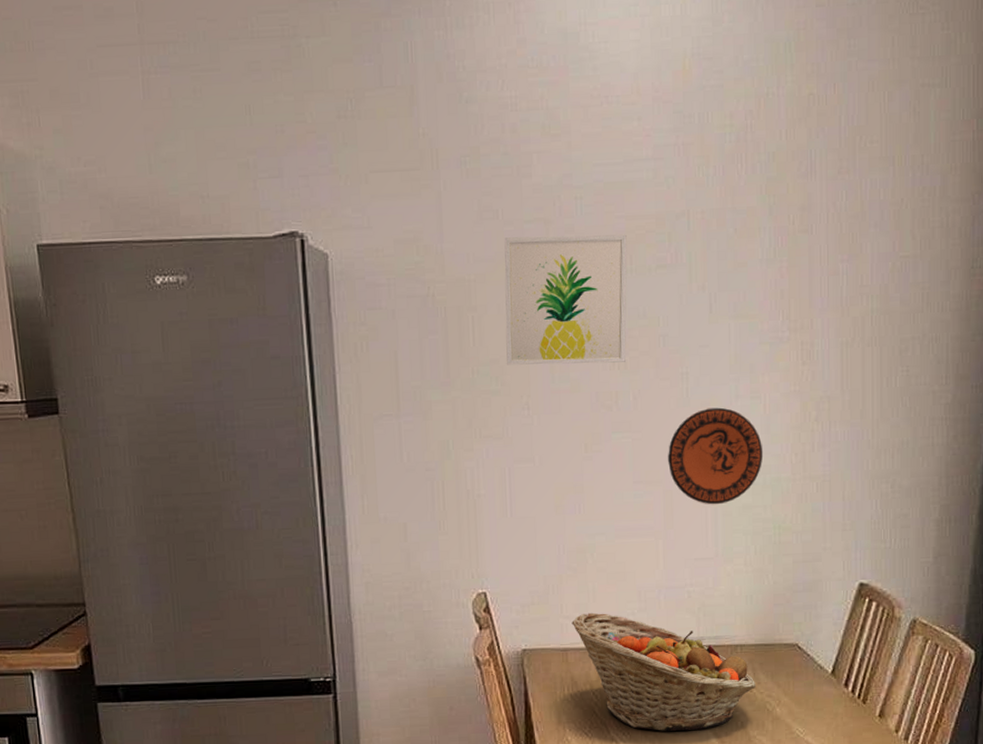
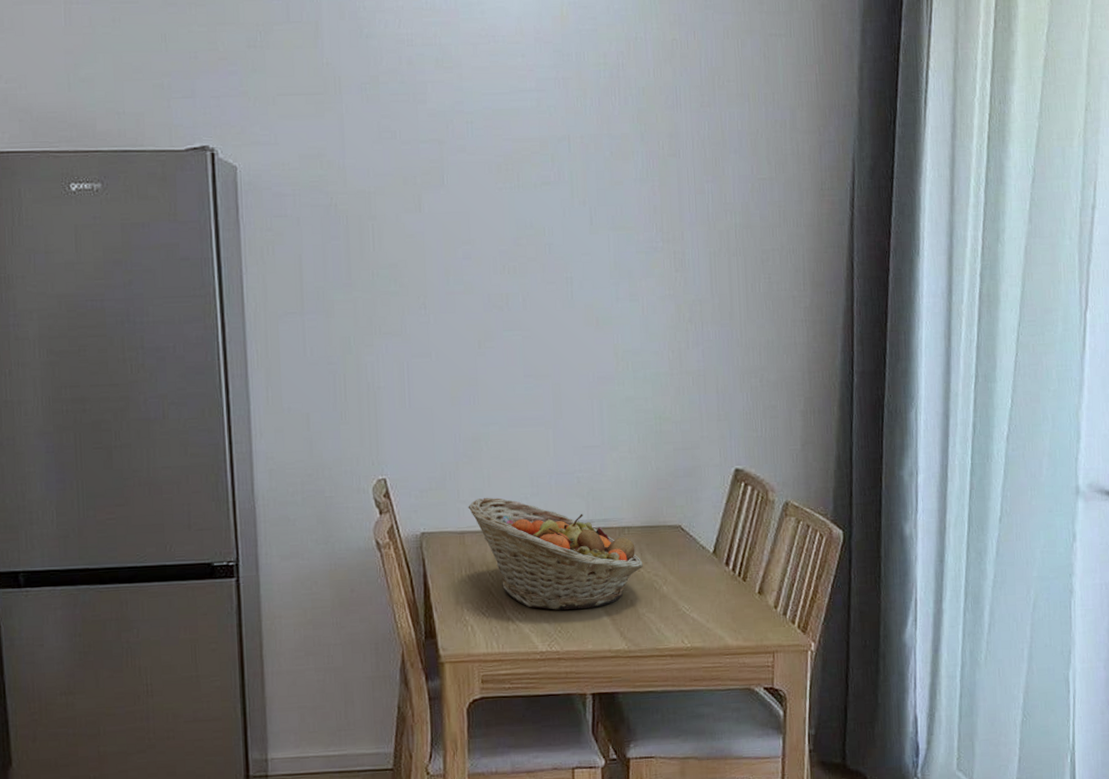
wall art: present [504,234,627,365] -> none [402,154,515,269]
decorative plate: present [668,407,764,505] -> none [555,309,643,397]

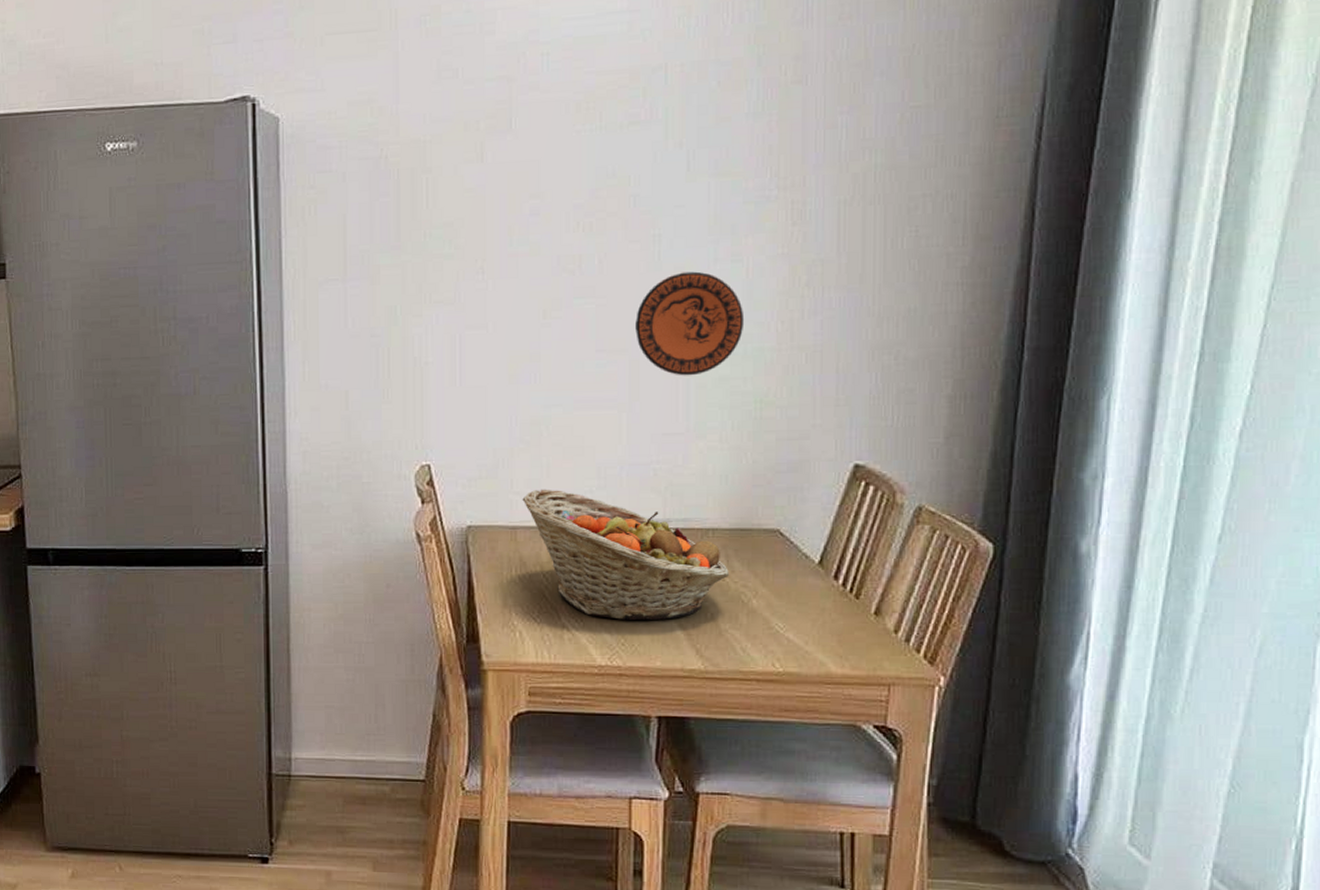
decorative plate: none [555,309,643,397] -> present [636,271,745,376]

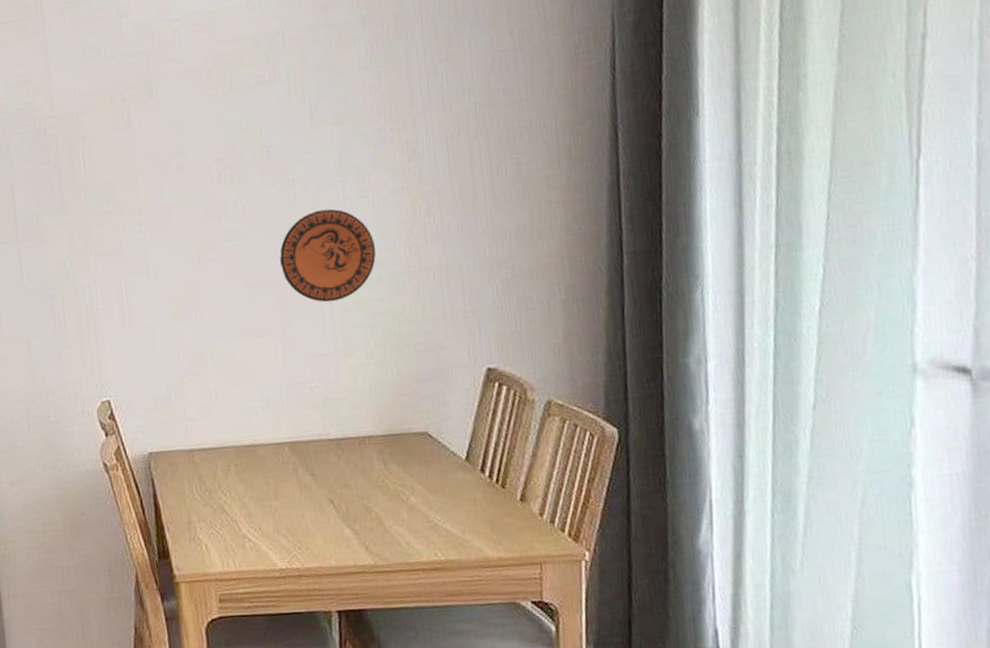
fruit basket: present [522,489,729,620] -> none [195,413,387,526]

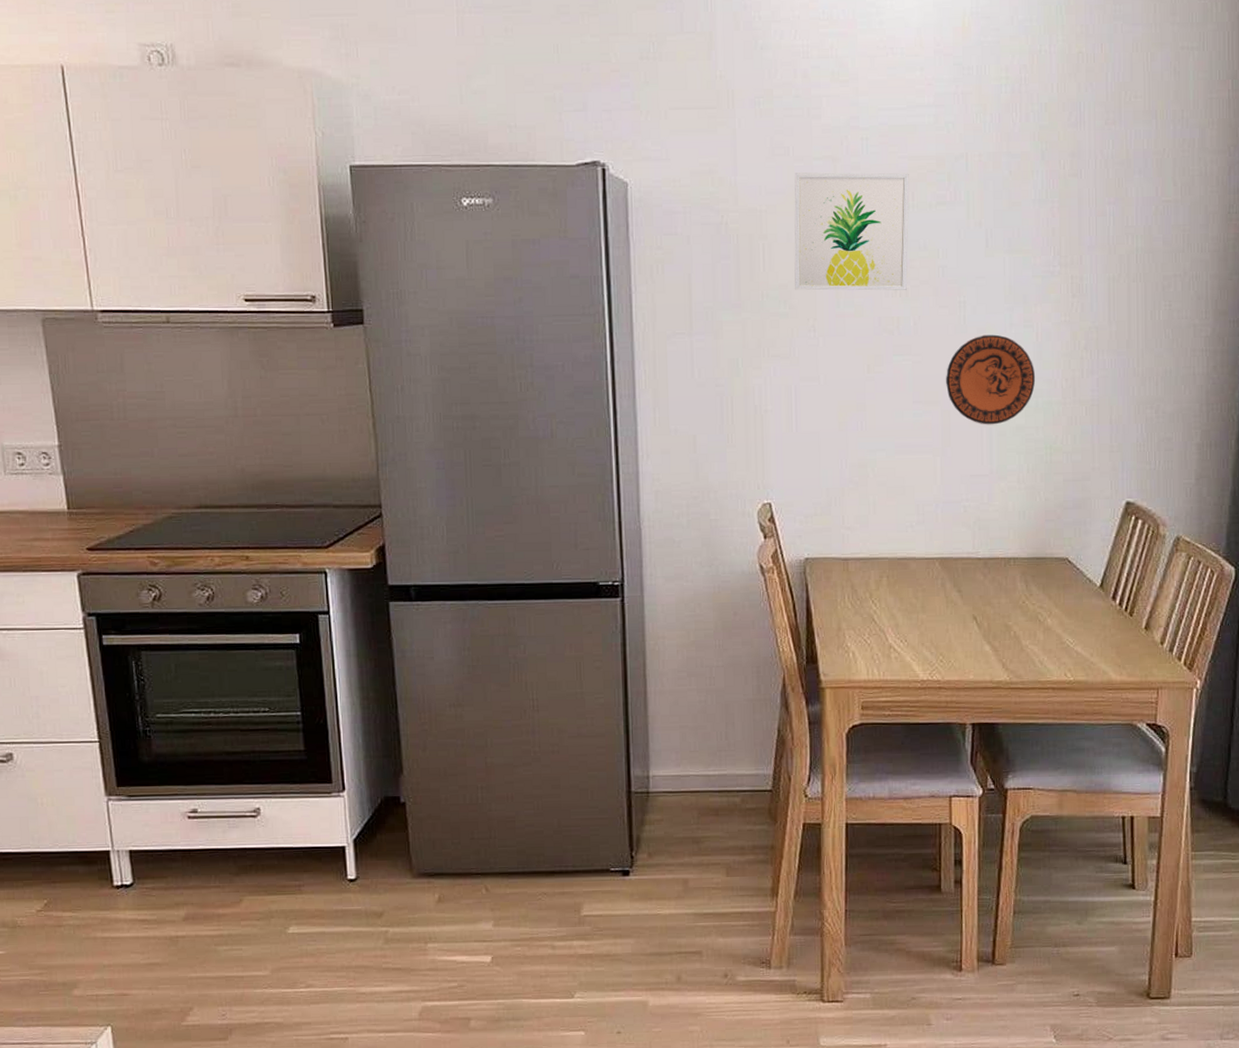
wall art: none [108,57,232,187] -> present [794,172,909,291]

